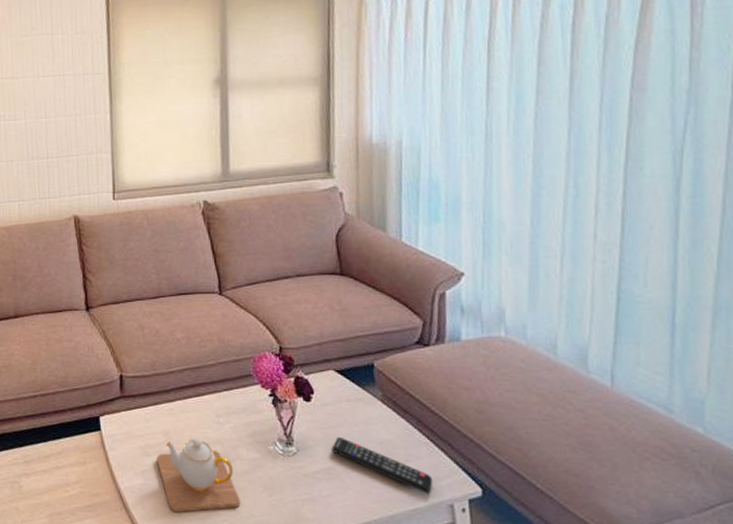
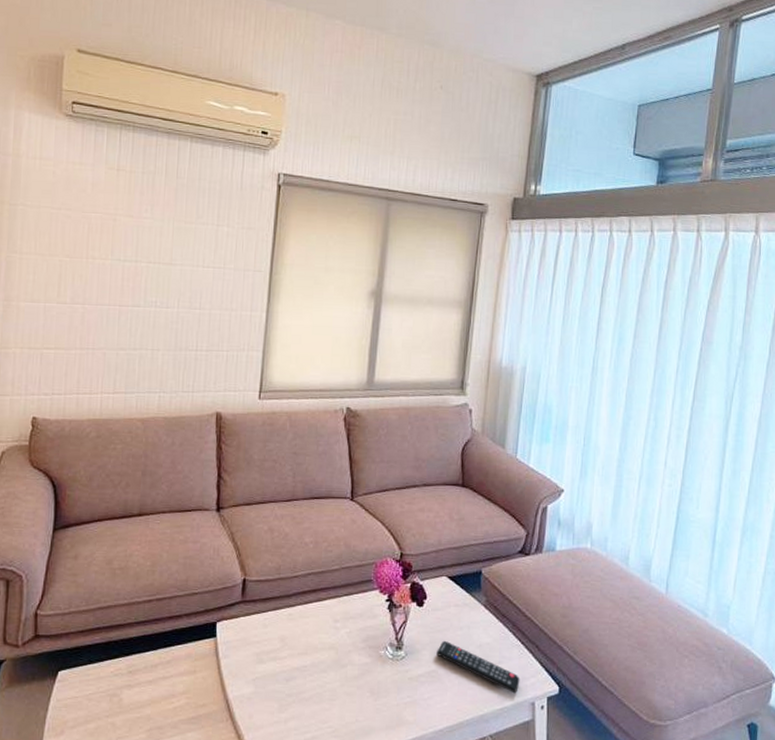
teapot: present [156,438,241,513] -> none [270,643,347,721]

